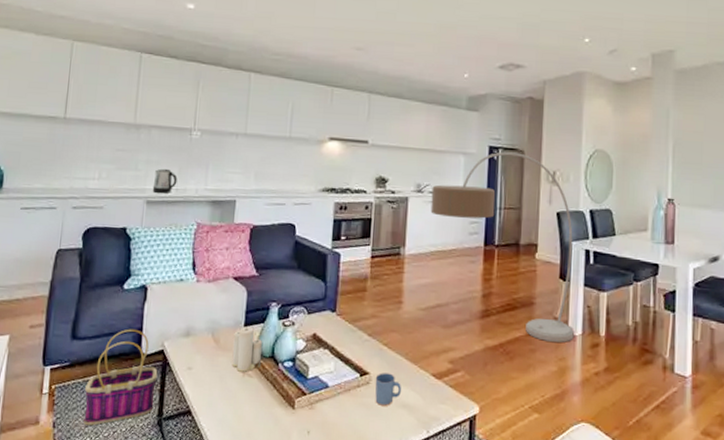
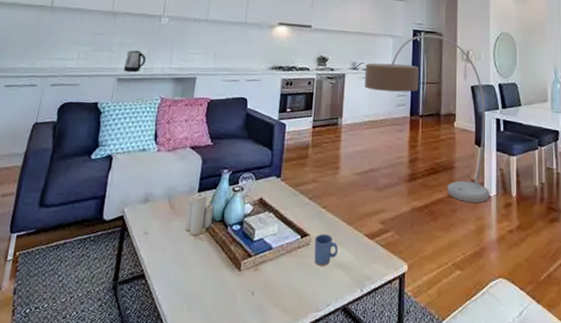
basket: present [83,329,158,426] -> none [43,196,117,291]

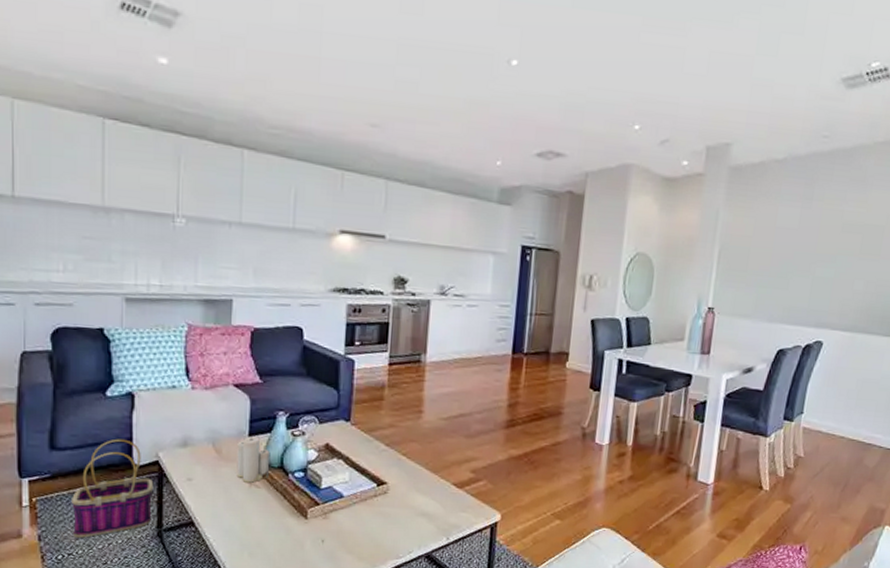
basket: none [43,196,117,291] -> present [72,438,154,538]
kettle: present [123,50,146,72] -> none [131,260,161,291]
mug: present [314,234,339,266] -> none [393,482,422,515]
floor lamp: present [364,34,489,204] -> none [455,252,607,453]

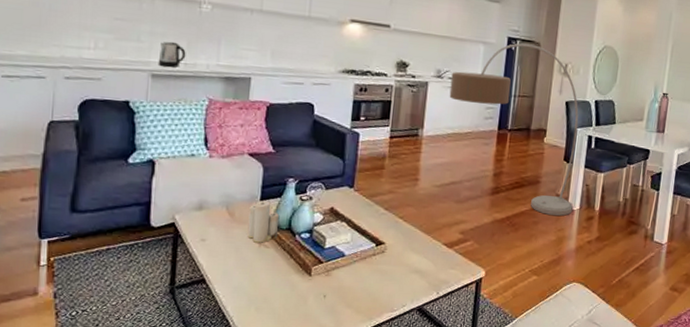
basket: present [72,438,154,538] -> none [88,202,169,295]
kettle: none [131,260,161,291] -> present [158,41,186,68]
floor lamp: none [455,252,607,453] -> present [449,43,579,217]

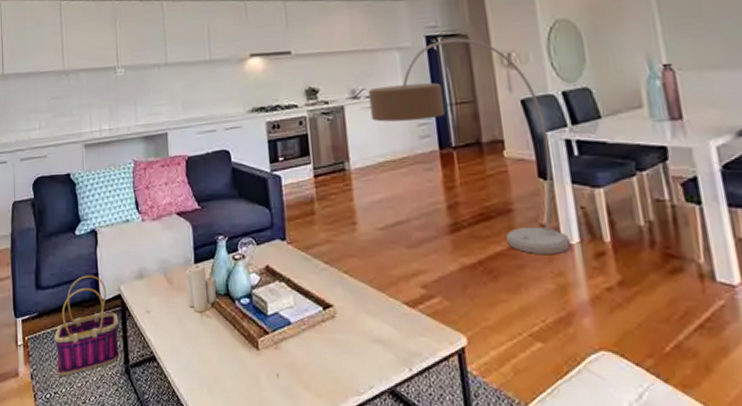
basket: none [88,202,169,295] -> present [54,275,120,376]
kettle: present [158,41,186,68] -> none [88,110,110,136]

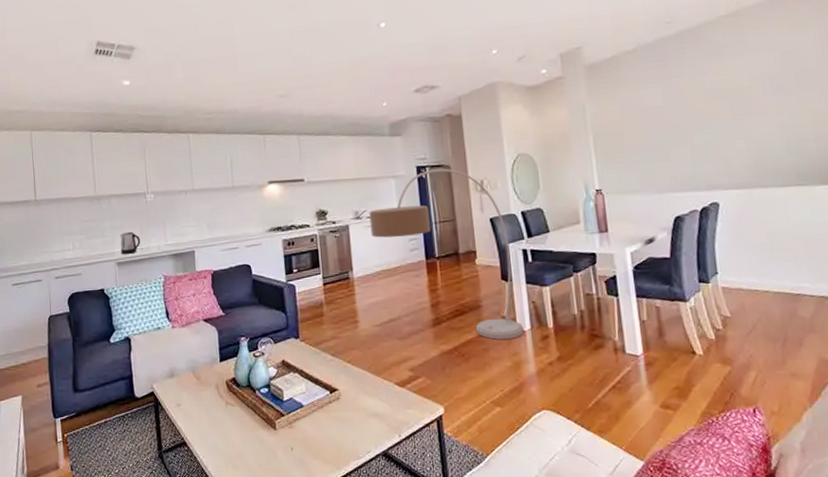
basket: present [54,275,120,376] -> none [92,376,153,465]
kettle: none [88,110,110,136] -> present [120,231,141,255]
candle: present [185,262,218,312] -> none [212,360,241,402]

